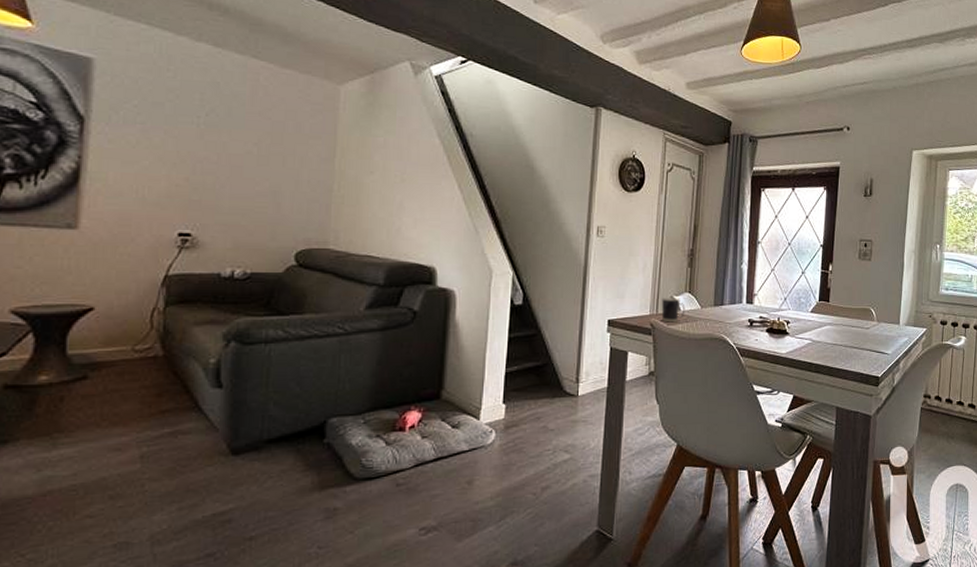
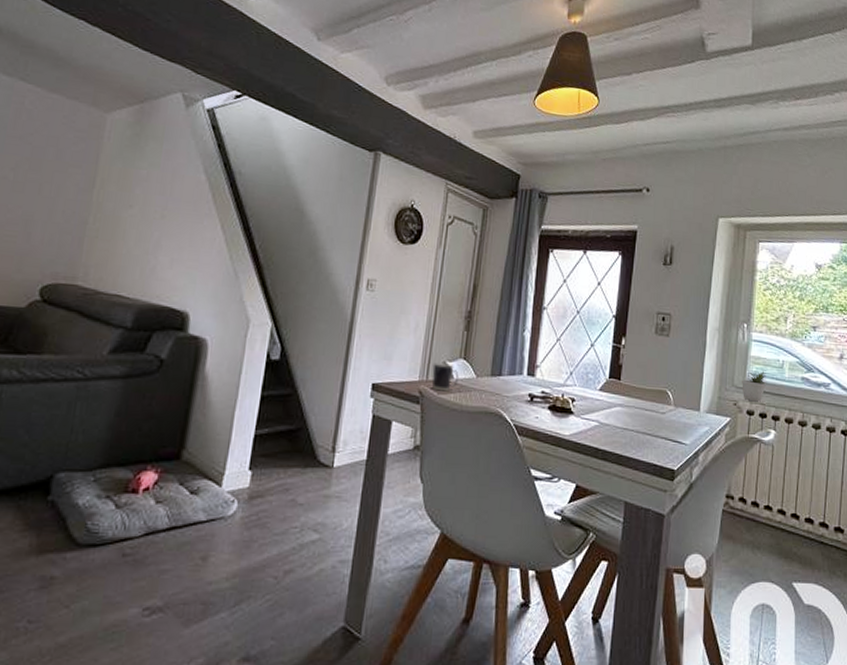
potted plant: none [936,285,958,313] -> present [742,370,767,402]

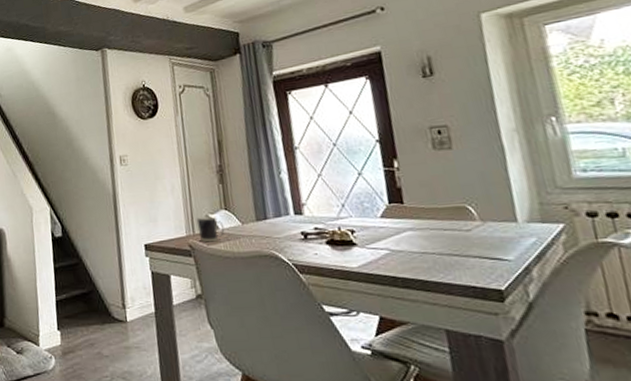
potted plant: present [742,370,767,402] -> none [567,165,607,201]

